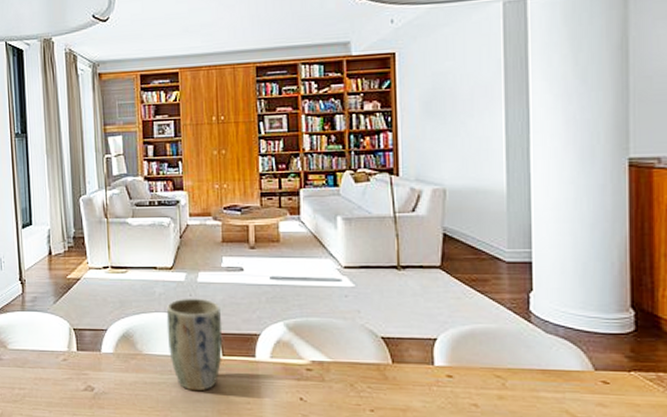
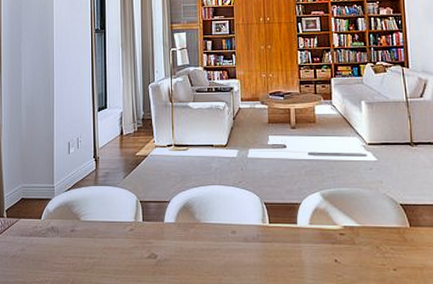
plant pot: present [166,298,223,392] -> none [221,172,269,256]

